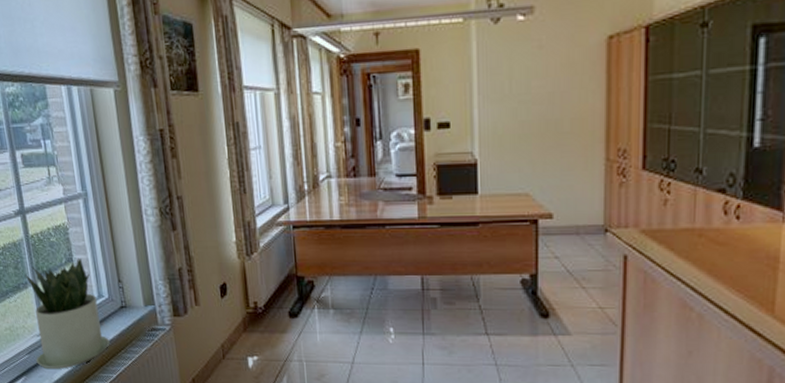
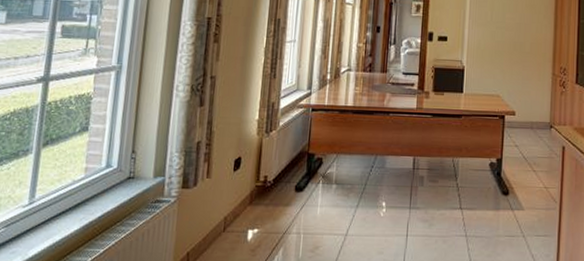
planter: present [24,257,110,370] -> none [13,127,106,245]

